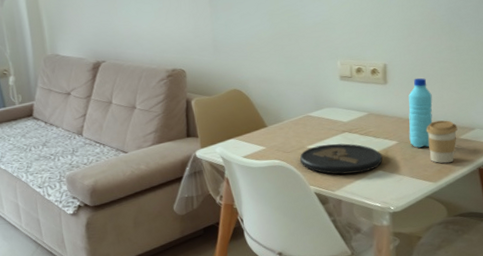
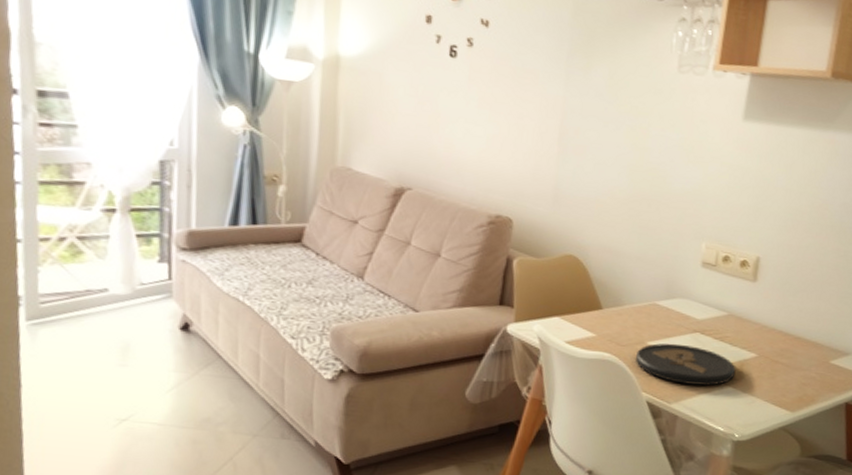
water bottle: present [408,78,433,148] -> none [771,280,807,367]
coffee cup: present [427,120,458,164] -> none [791,337,830,391]

